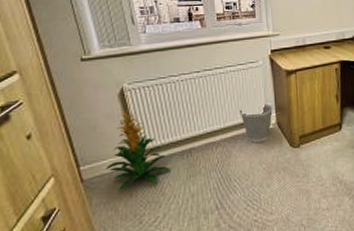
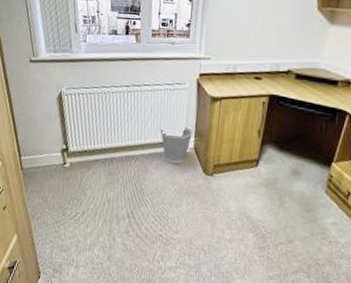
indoor plant: present [105,107,171,191] -> none [40,111,93,184]

